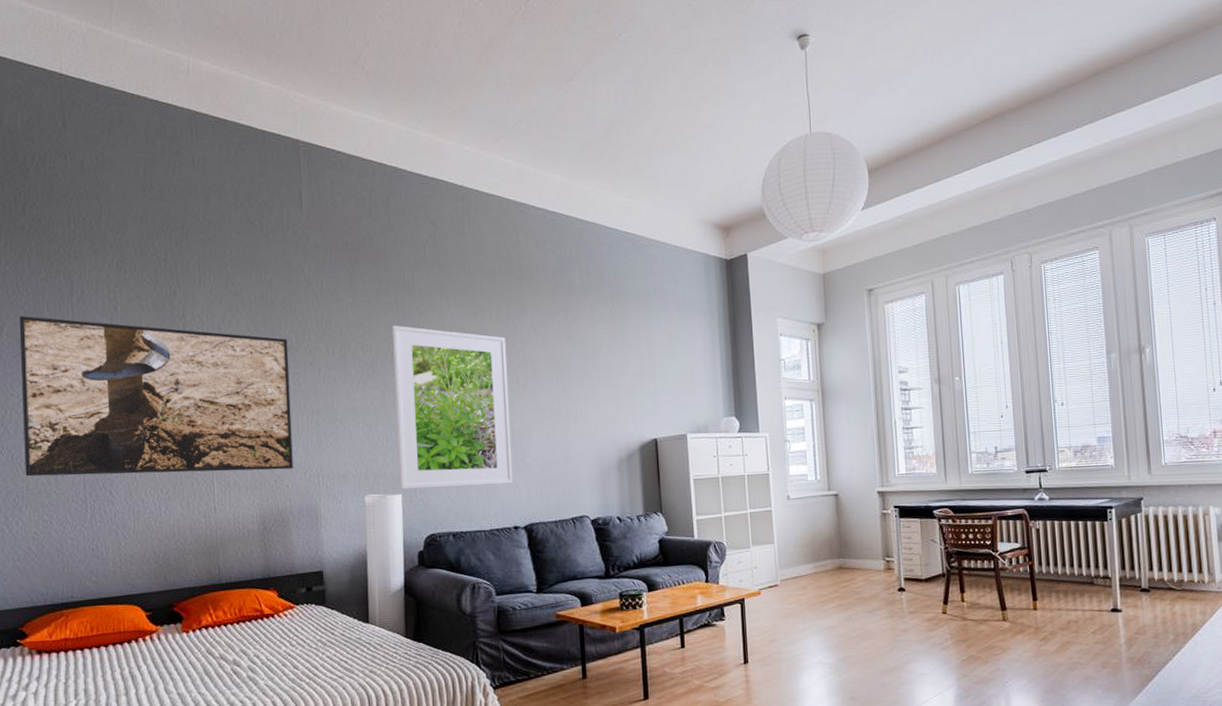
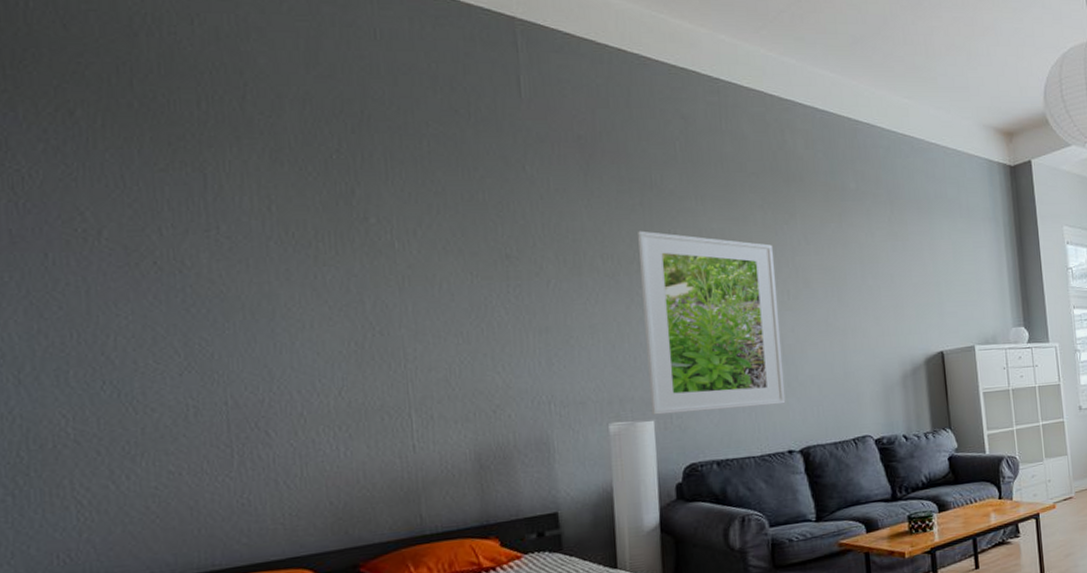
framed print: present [19,315,293,477] -> none [125,215,517,418]

